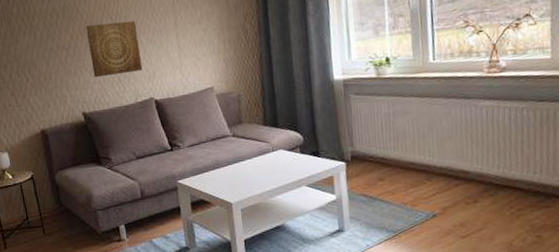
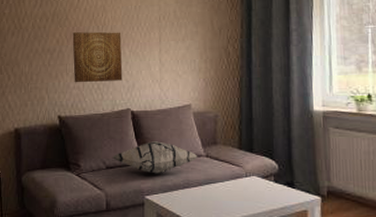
decorative pillow: none [141,126,225,159] -> present [112,140,198,174]

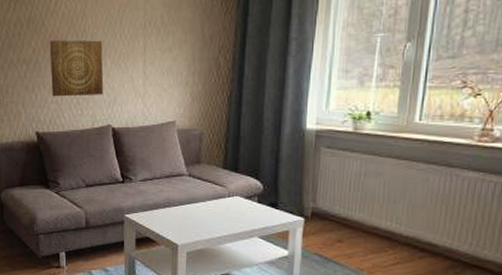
decorative pillow: present [112,140,198,174] -> none [91,158,181,193]

